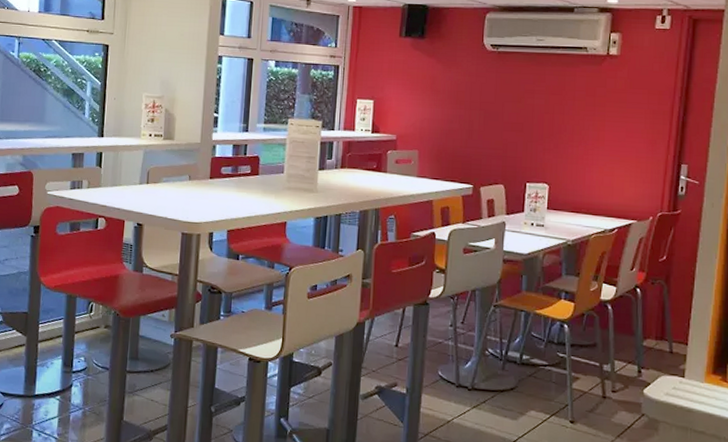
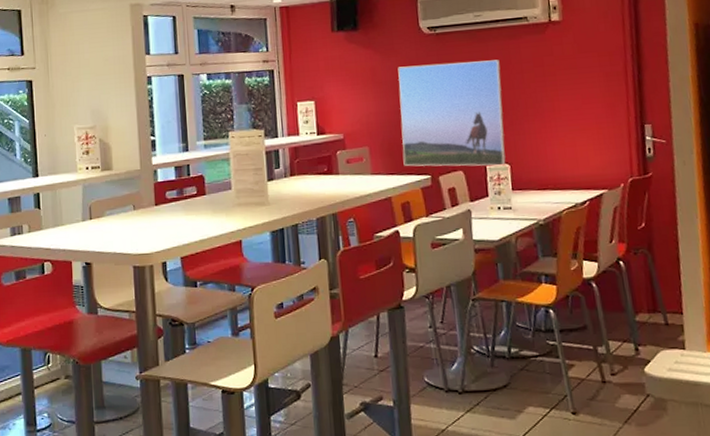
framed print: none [449,79,554,185] -> present [398,59,506,167]

